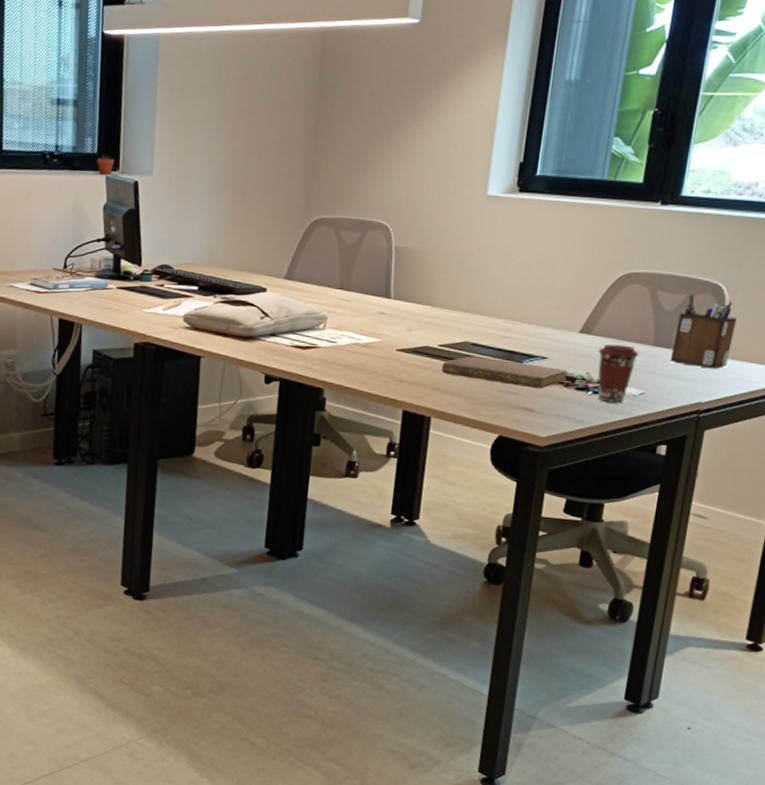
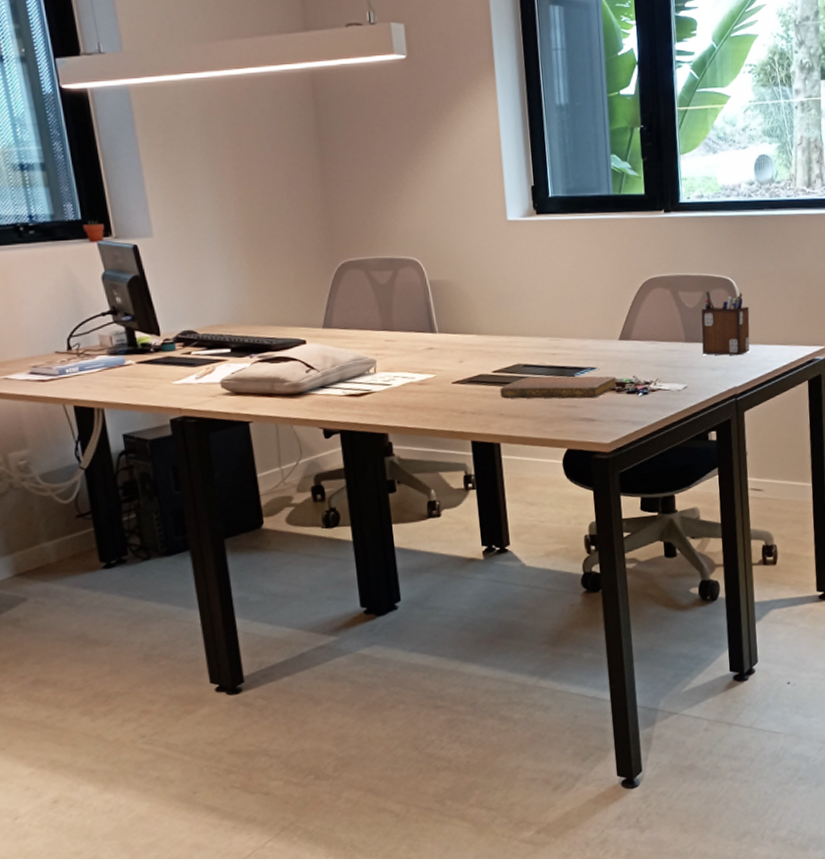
coffee cup: present [597,343,639,403] -> none [639,345,675,400]

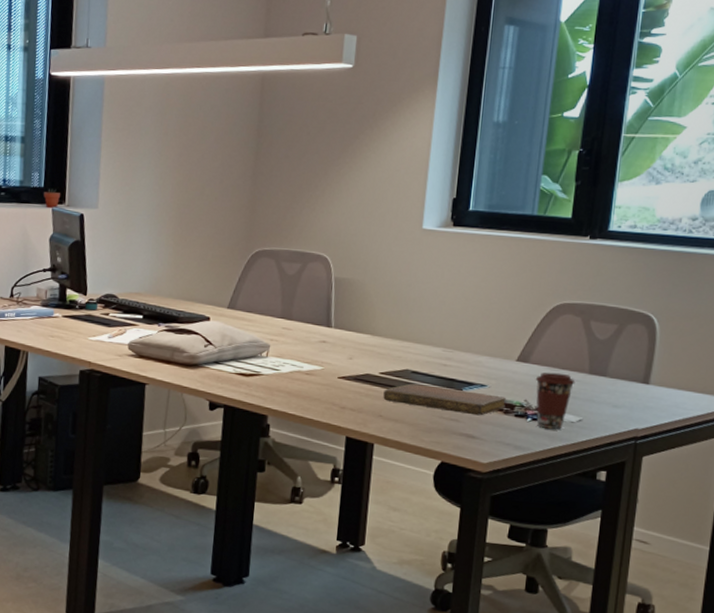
coffee cup: none [639,345,675,400] -> present [535,372,575,429]
desk organizer: present [701,290,750,356] -> none [605,324,668,397]

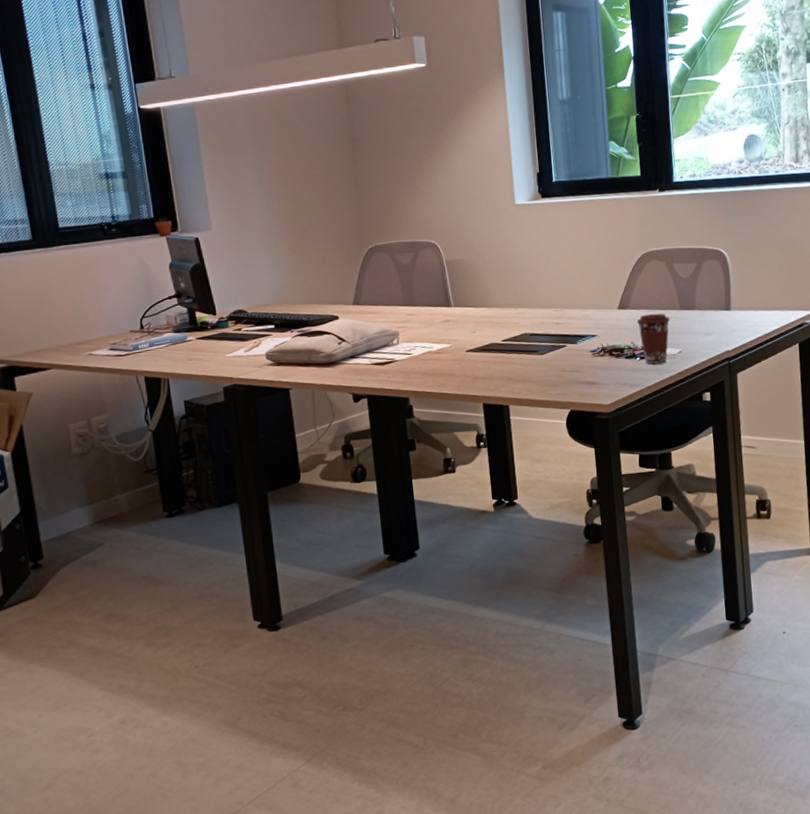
notebook: present [383,383,507,416] -> none [509,342,616,365]

